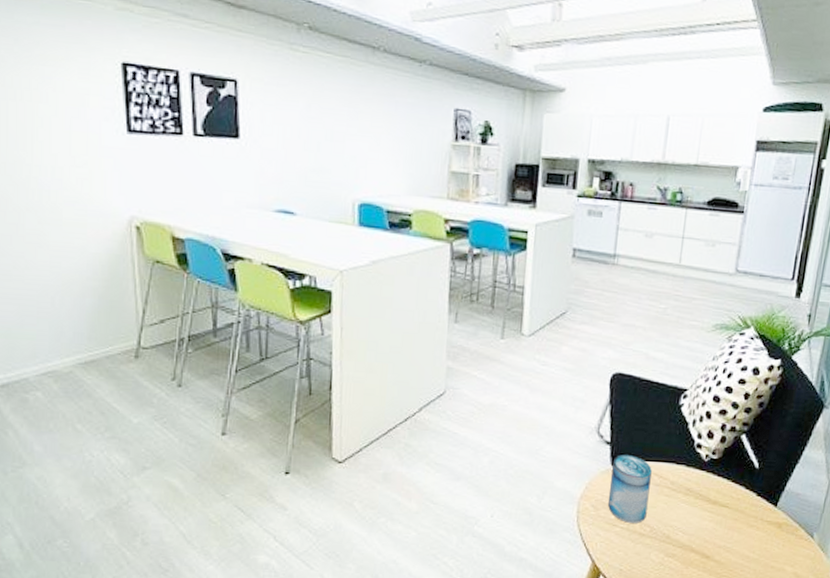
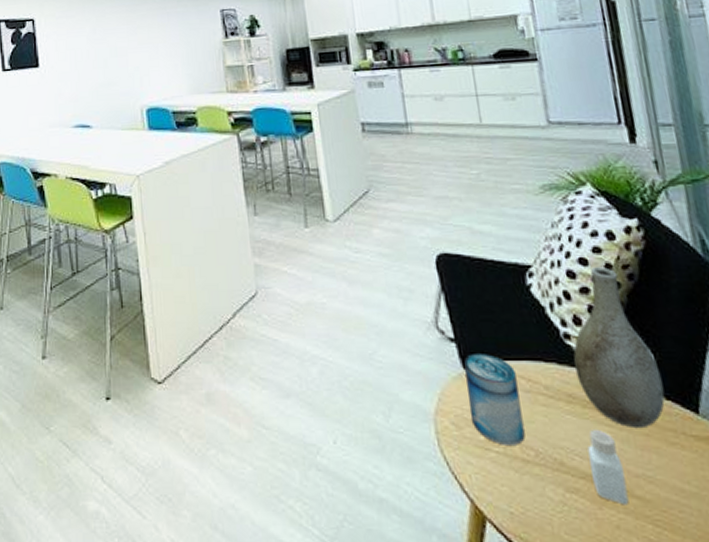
pepper shaker: none [687,514,712,566] -> present [587,428,629,506]
vase: none [698,395,760,515] -> present [573,267,665,429]

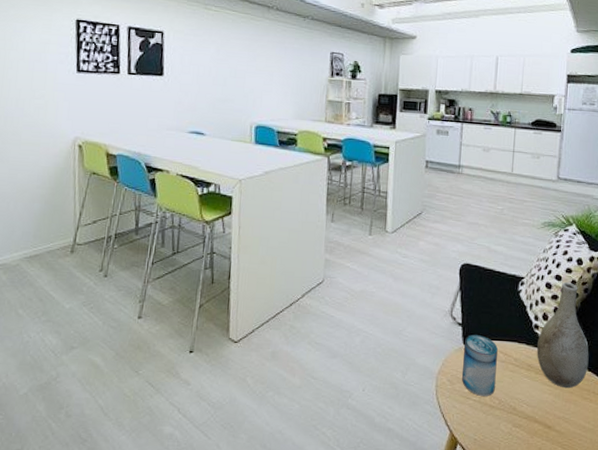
pepper shaker: present [587,428,629,506] -> none [531,387,552,436]

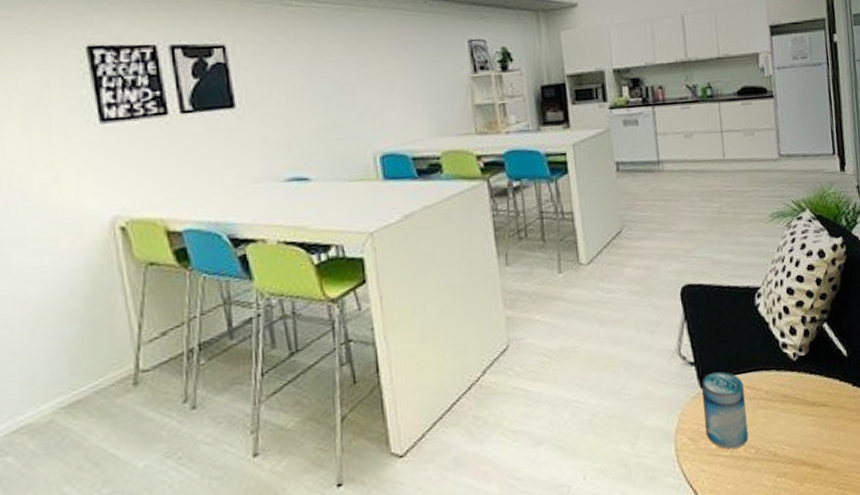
vase: present [537,282,589,389] -> none [788,282,852,414]

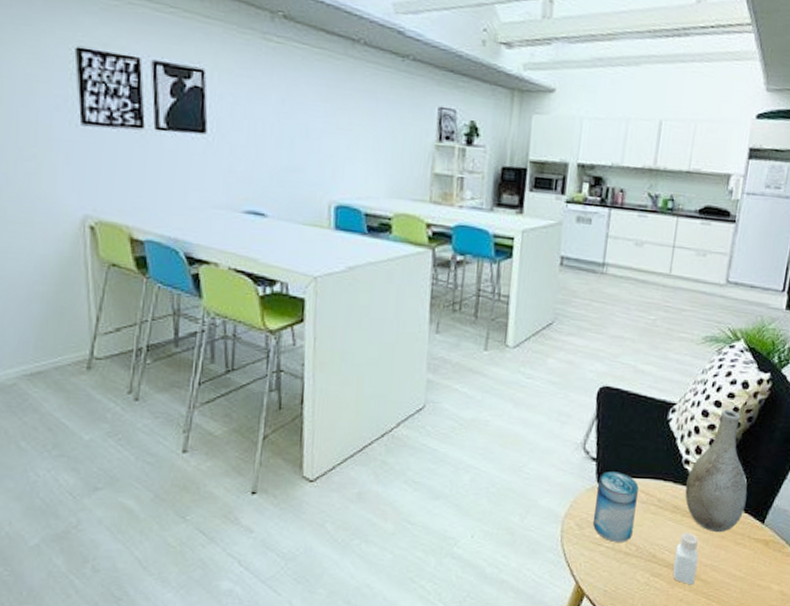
vase: none [788,282,852,414] -> present [685,409,748,533]
pepper shaker: none [795,420,822,478] -> present [673,532,699,586]

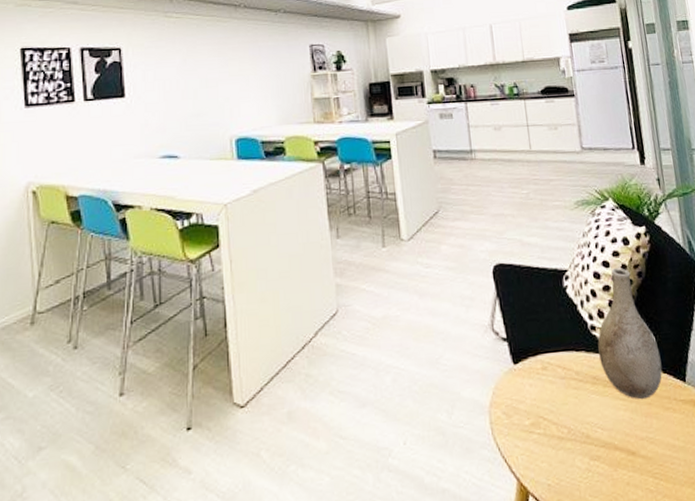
beverage can: present [592,471,639,542] -> none [513,349,561,427]
pepper shaker: present [673,532,699,586] -> none [607,403,636,465]

